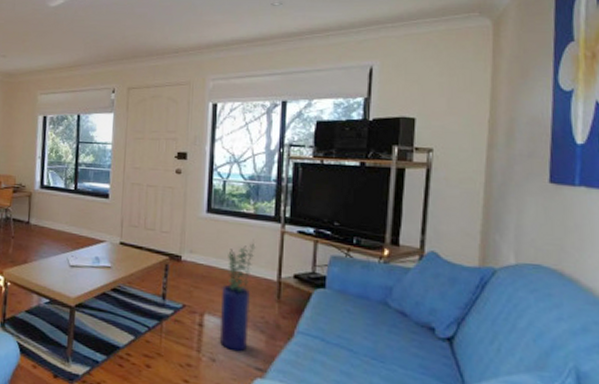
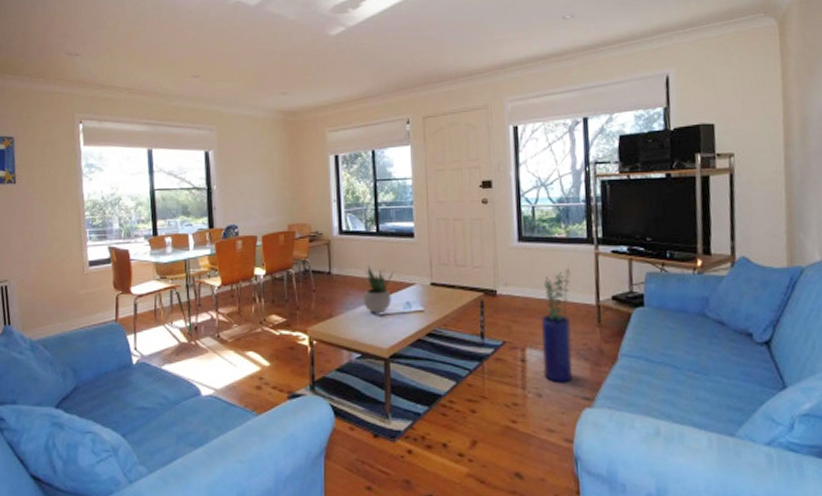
potted plant: none [56,220,87,264] -> present [363,266,394,313]

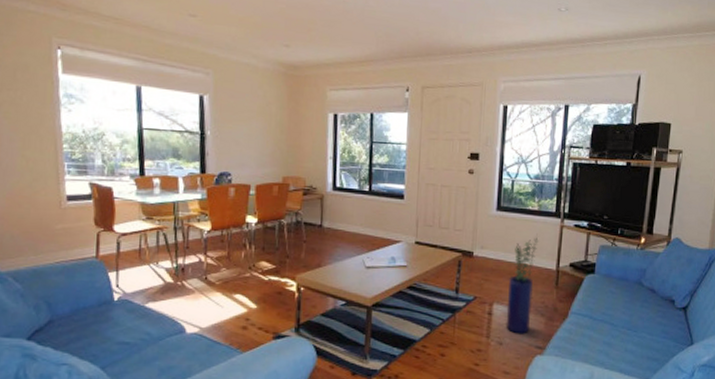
potted plant: present [363,266,394,313] -> none [351,222,382,265]

